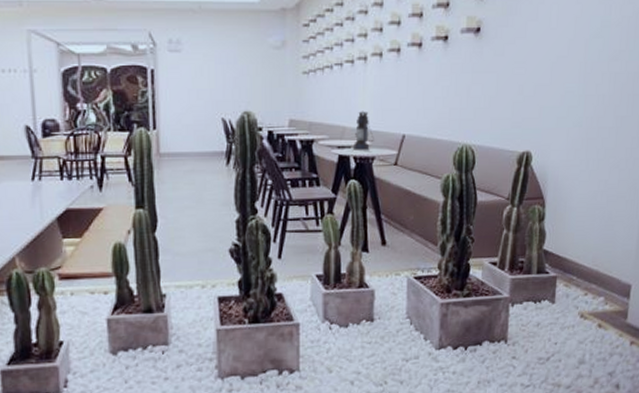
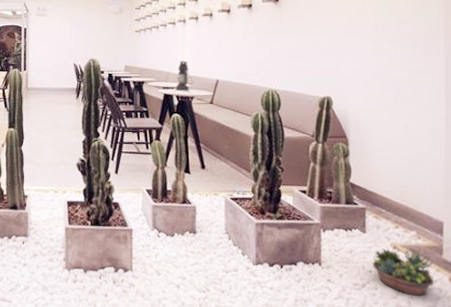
succulent planter: none [558,314,617,364] -> present [372,247,435,296]

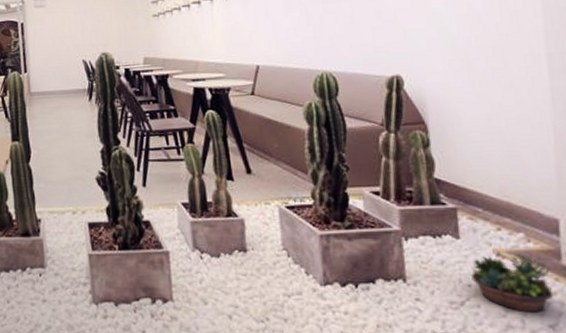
lantern: present [175,60,193,92] -> none [207,46,228,83]

